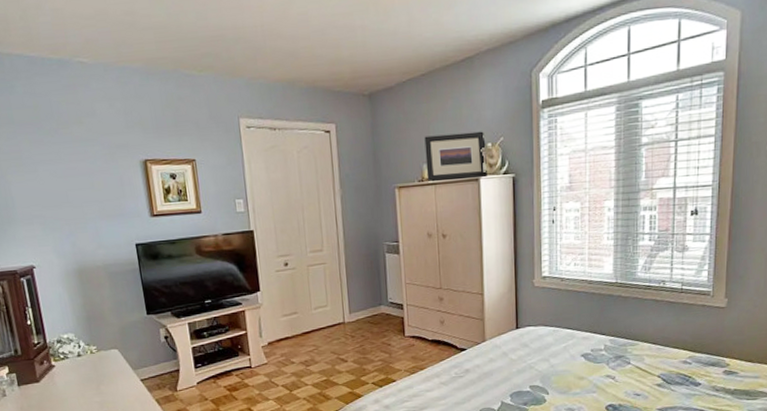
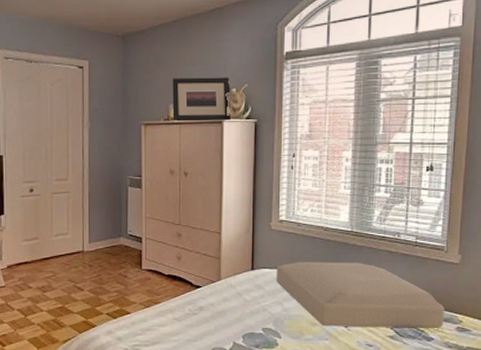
cushion: none [541,313,712,379] -> present [276,261,445,328]

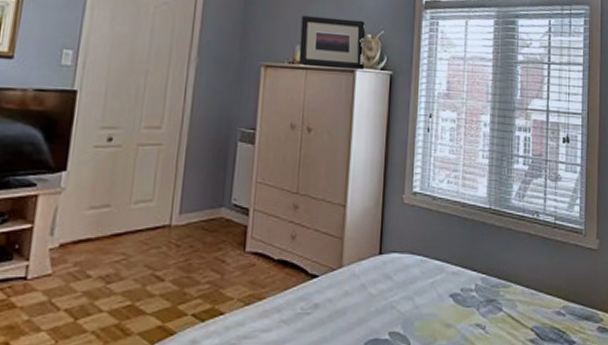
cushion: present [276,261,445,328] -> none [406,244,585,329]

